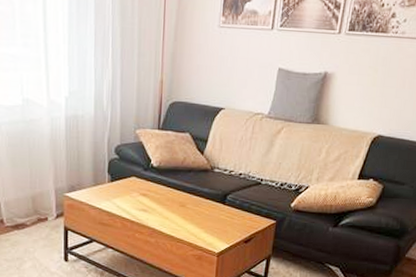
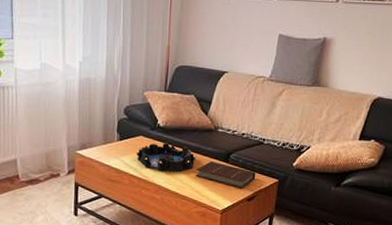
decorative bowl: none [128,183,192,214] -> present [136,142,196,172]
book: none [191,203,254,230] -> present [195,161,256,189]

